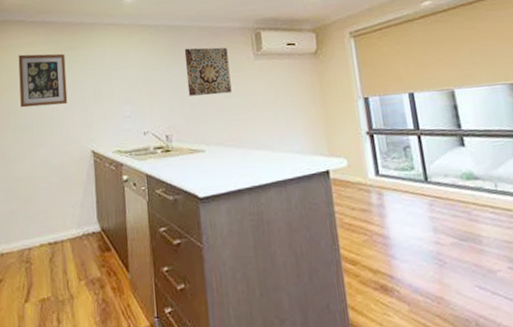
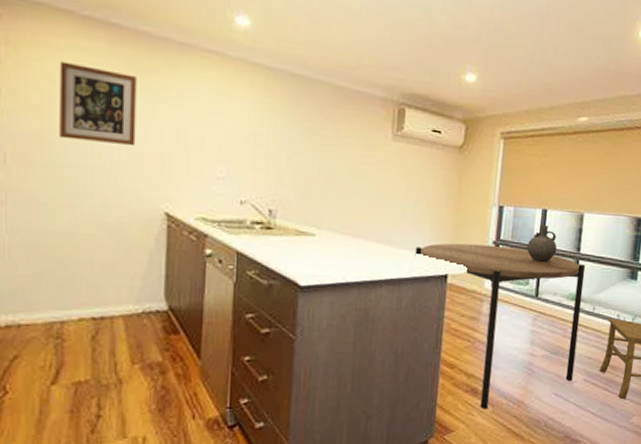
wall art: present [184,47,232,96] -> none [305,108,362,174]
dining table: none [293,134,495,309] -> present [414,243,586,409]
ceramic jug: none [401,107,436,145] -> present [526,224,558,262]

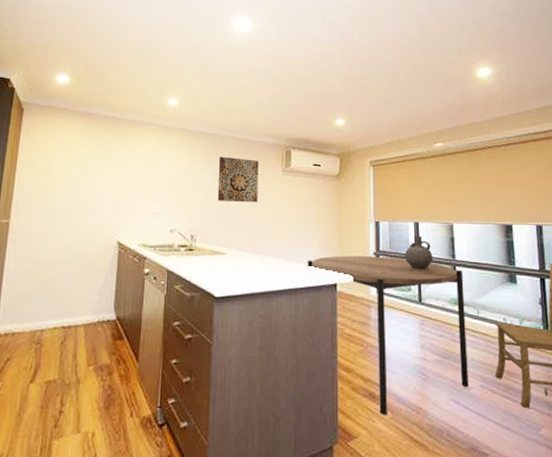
wall art: present [60,61,137,147] -> none [52,141,104,194]
wall art: none [305,108,362,174] -> present [217,156,259,203]

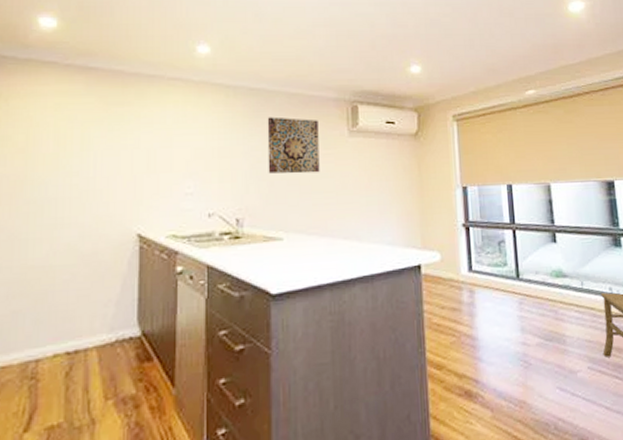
dining table: present [307,255,469,415] -> none [384,227,576,416]
ceramic jug: present [404,236,433,269] -> none [497,200,530,240]

